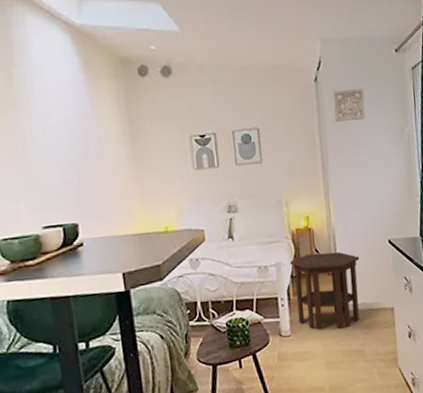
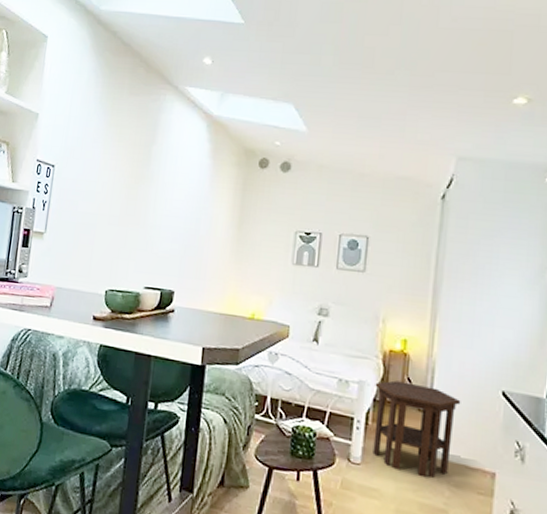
wall ornament: present [333,89,366,123] -> none [459,212,500,249]

